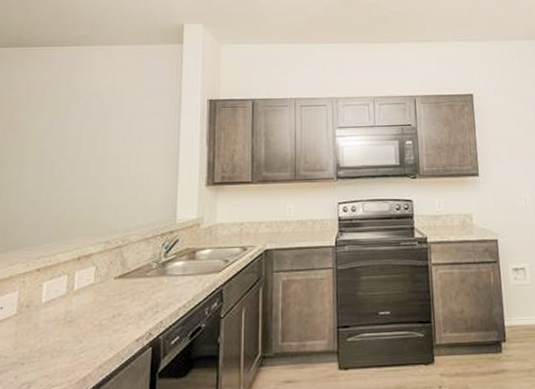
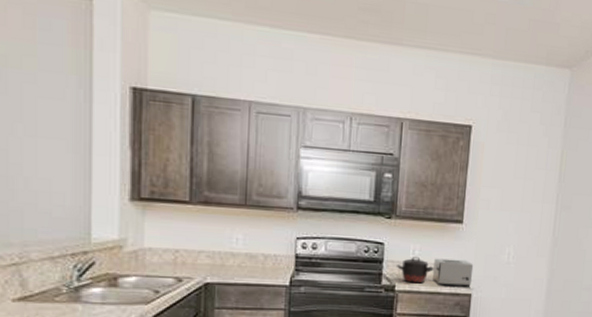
cooking pot: none [426,209,459,234] -> present [397,256,434,284]
toaster: none [458,208,496,234] -> present [432,258,474,287]

